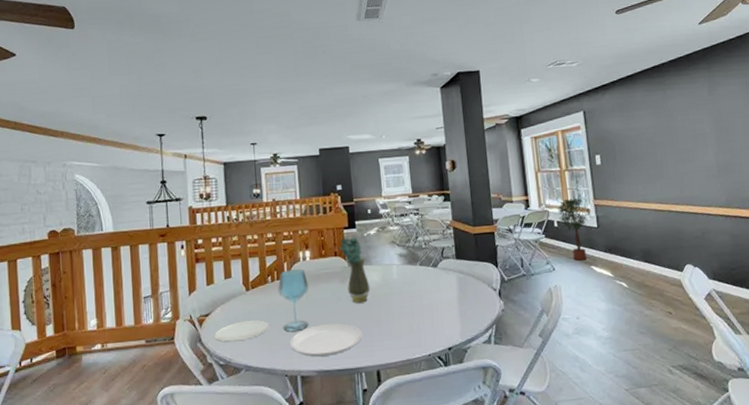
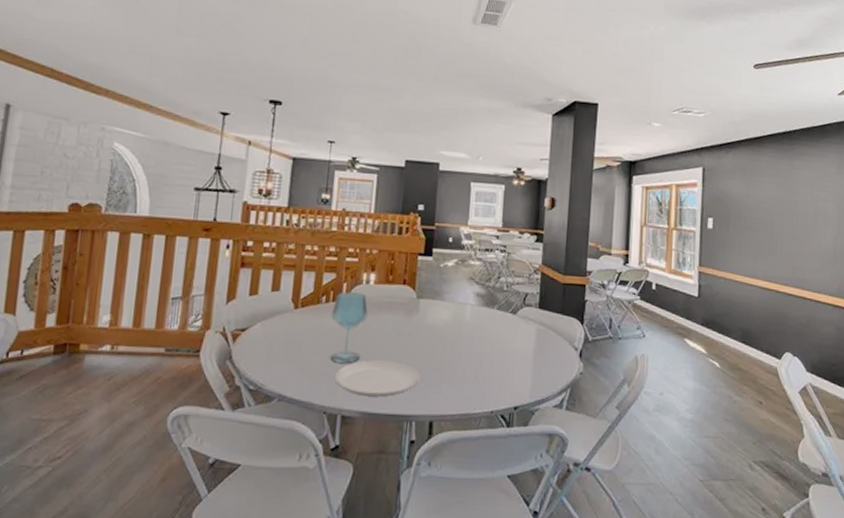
plate: present [214,320,270,343] -> none [248,342,315,366]
vase: present [340,234,371,303] -> none [410,261,438,341]
potted tree: present [557,198,592,262] -> none [658,260,694,332]

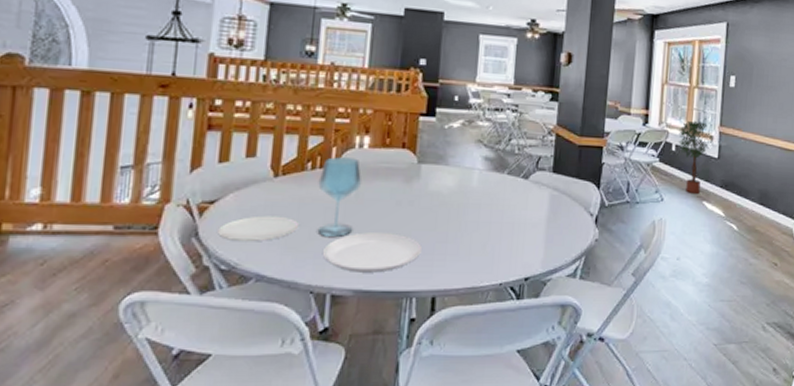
plate: none [248,342,315,366] -> present [218,215,300,242]
potted tree: none [658,260,694,332] -> present [678,120,714,195]

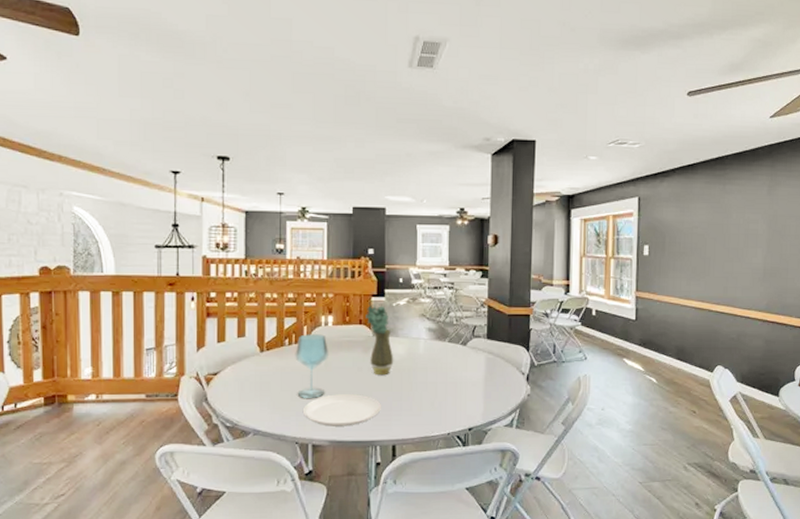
plate: present [218,215,300,242] -> none [222,383,283,405]
vase: none [410,122,442,210] -> present [366,302,394,374]
potted tree: present [678,120,714,195] -> none [598,287,631,353]

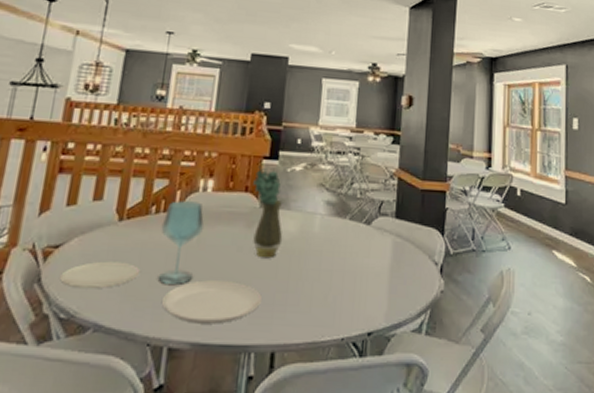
plate: none [222,383,283,405] -> present [60,261,141,289]

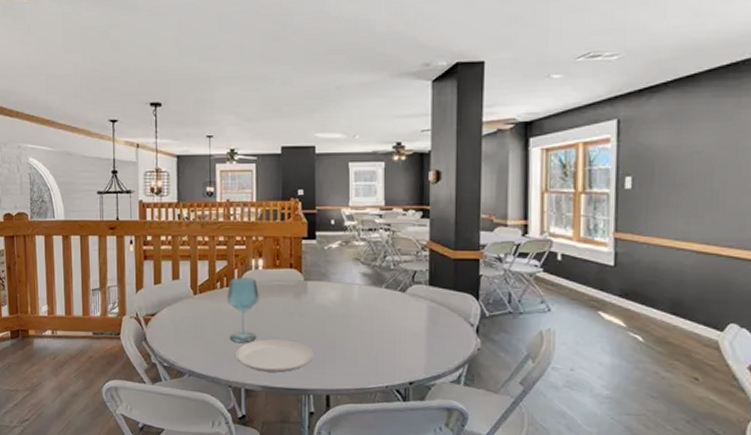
plate: present [60,261,141,289] -> none [159,325,216,346]
vase: present [253,165,283,257] -> none [296,245,327,321]

